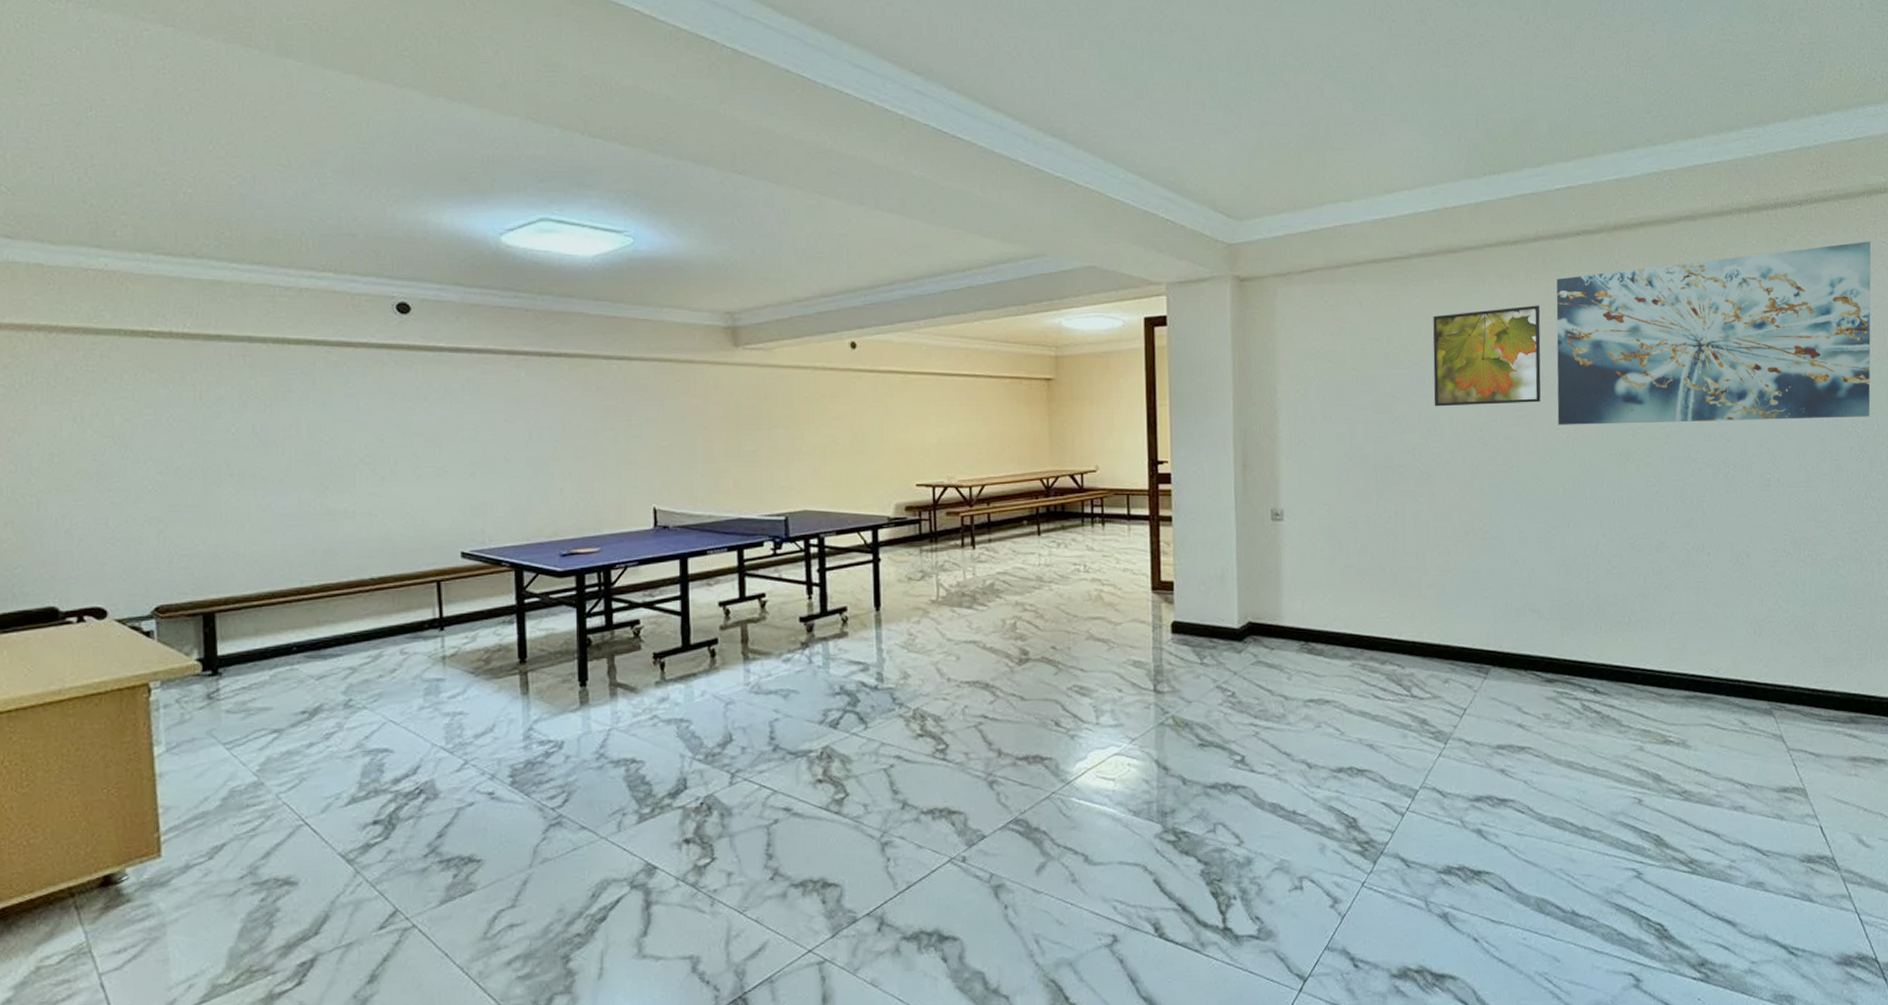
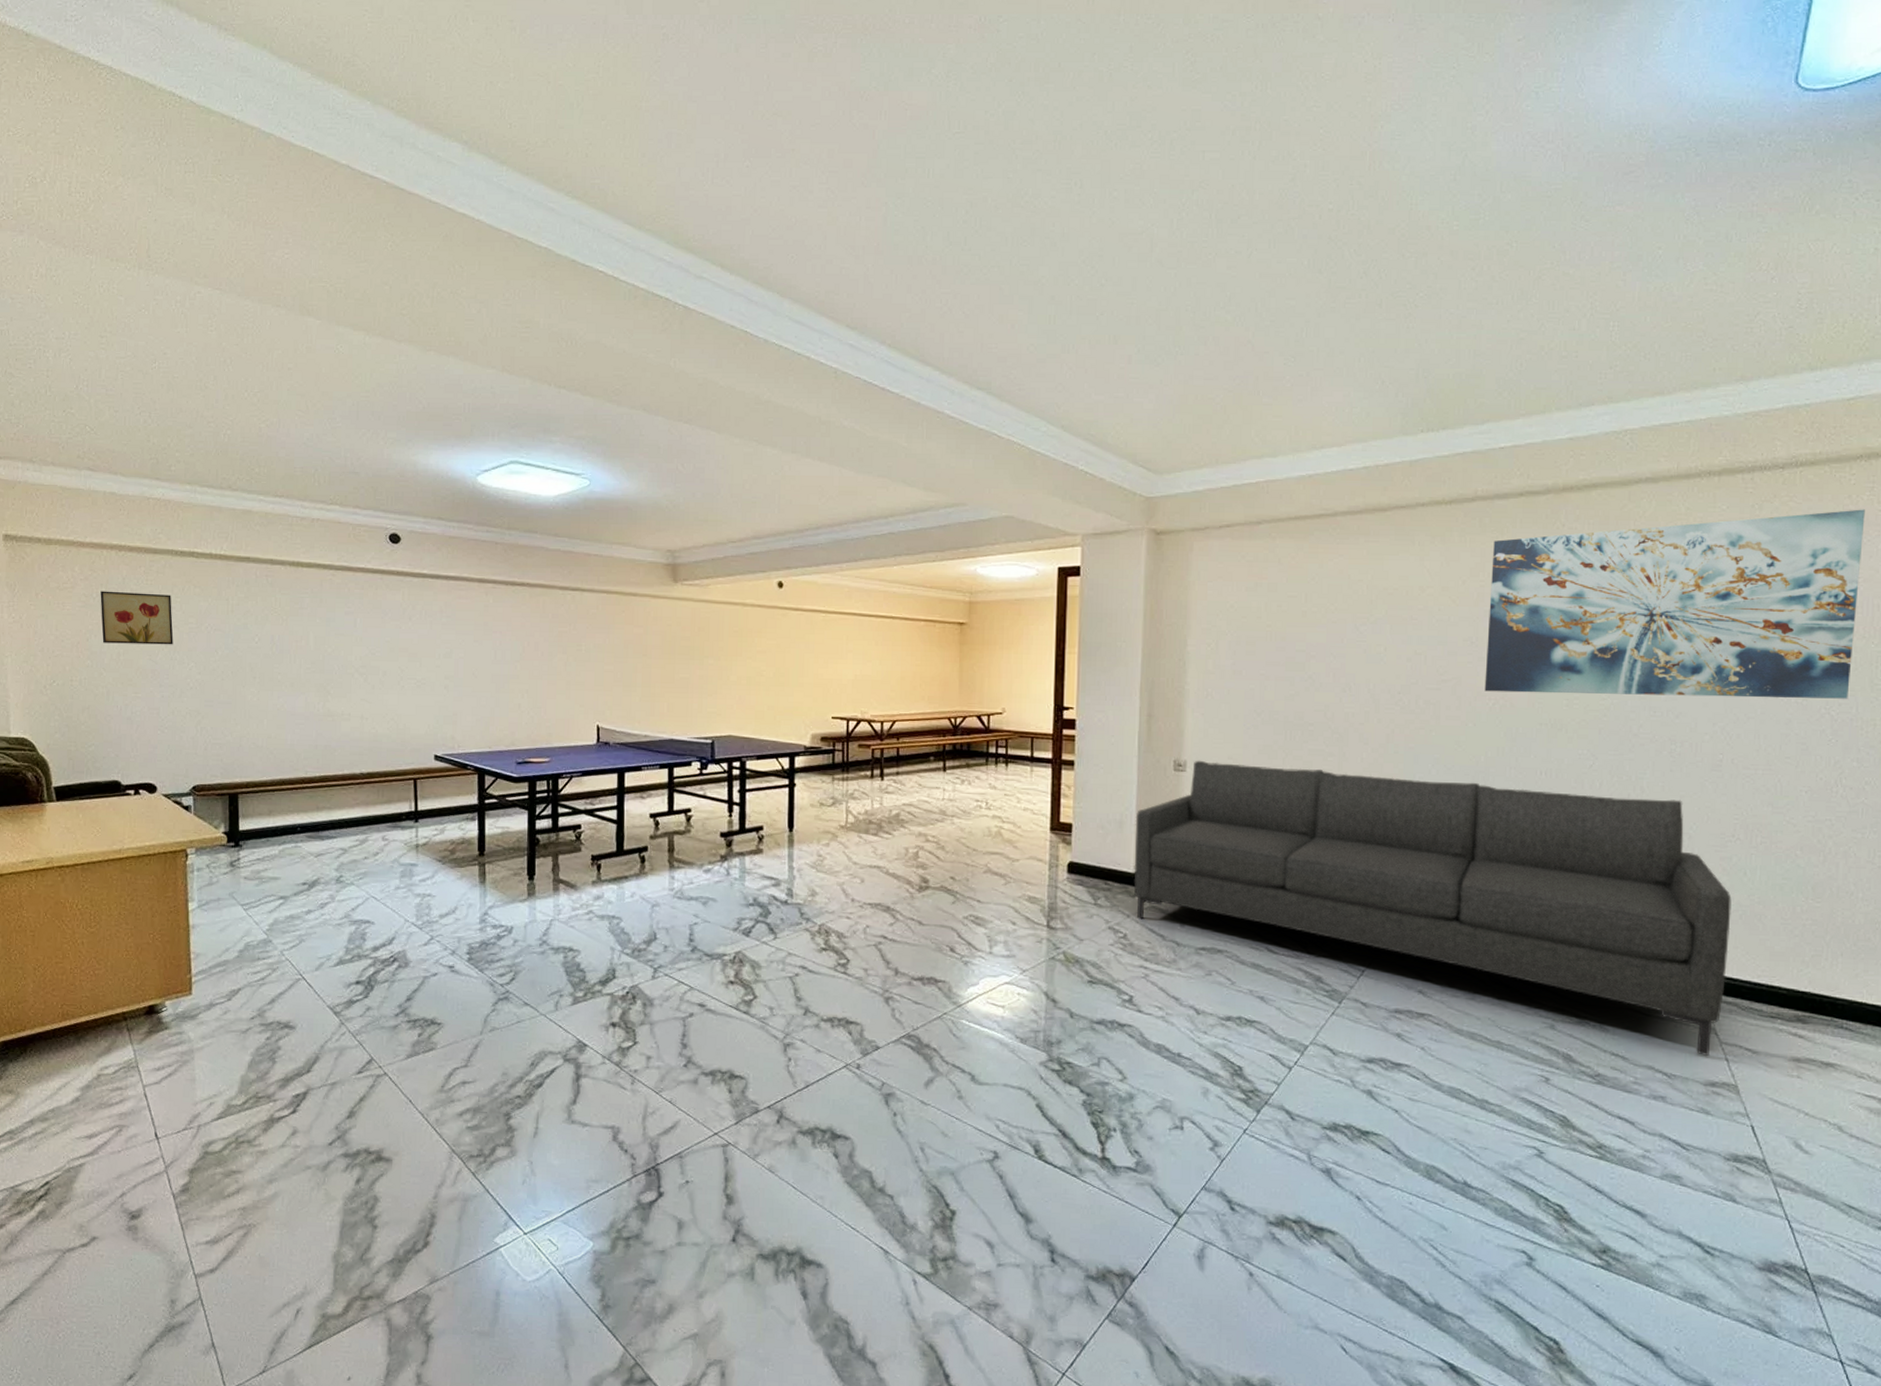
wall art: none [25,380,124,443] -> present [100,591,174,645]
sofa: none [1236,508,1789,764] -> present [1133,760,1732,1057]
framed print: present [1433,305,1541,407] -> none [1351,567,1474,668]

